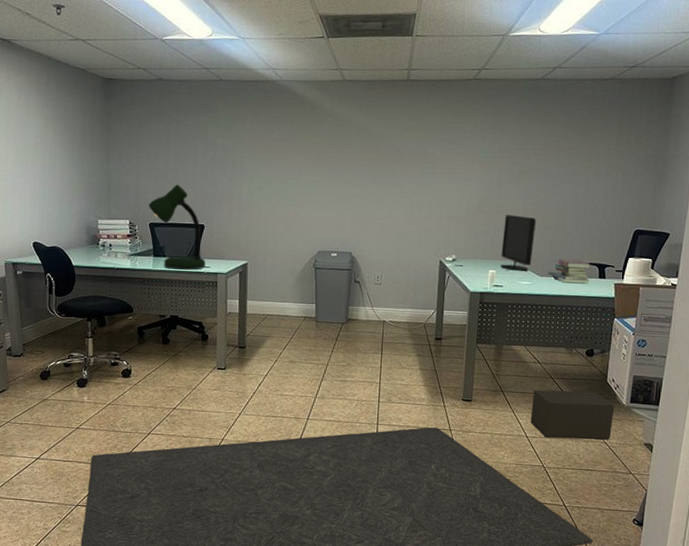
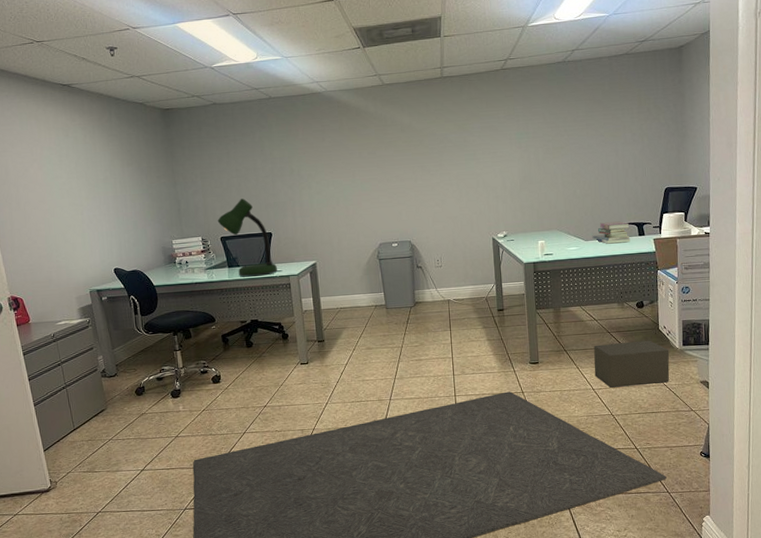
monitor: present [500,215,536,271] -> none [546,188,576,239]

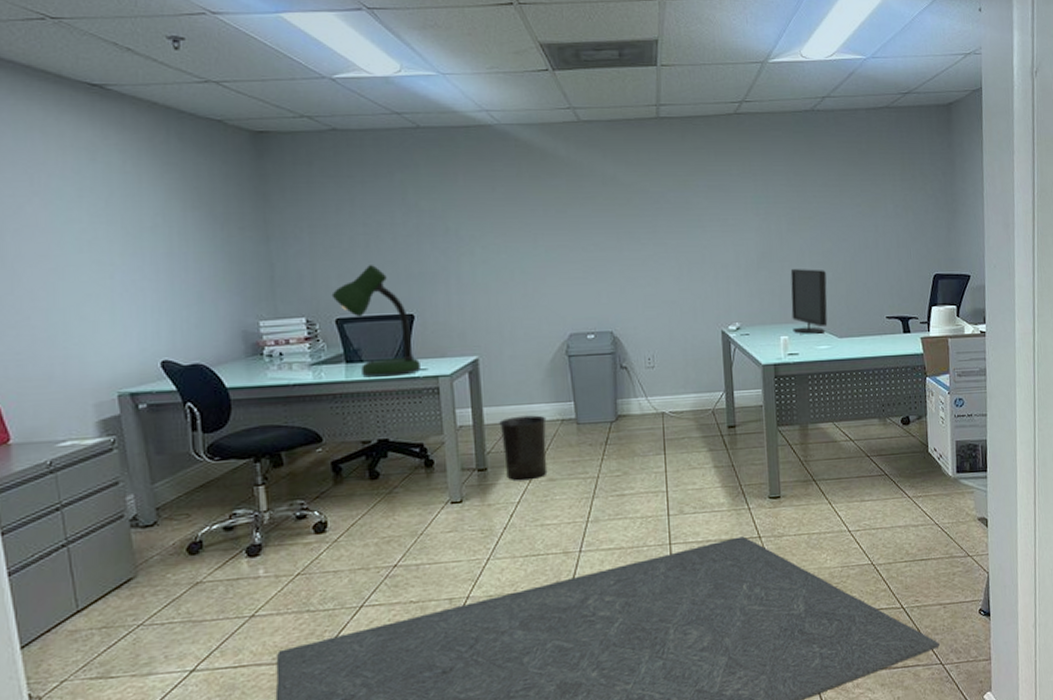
waste bin: none [332,302,366,349] -> present [499,415,548,481]
monitor: none [546,188,576,239] -> present [790,269,828,334]
books: present [592,221,631,244] -> none [847,314,894,343]
cardboard box: present [594,340,670,388] -> none [850,466,942,529]

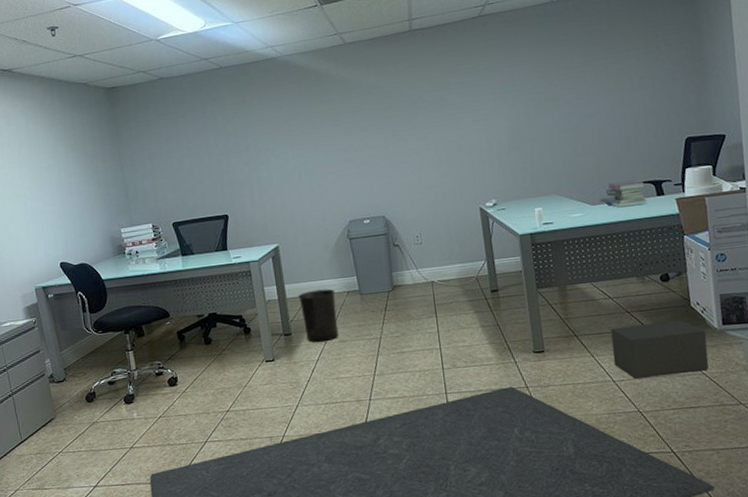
desk lamp: present [331,265,420,378] -> none [168,179,236,266]
monitor: present [790,269,828,334] -> none [540,145,580,205]
books: none [847,314,894,343] -> present [599,180,648,208]
cardboard box: none [850,466,942,529] -> present [610,319,709,379]

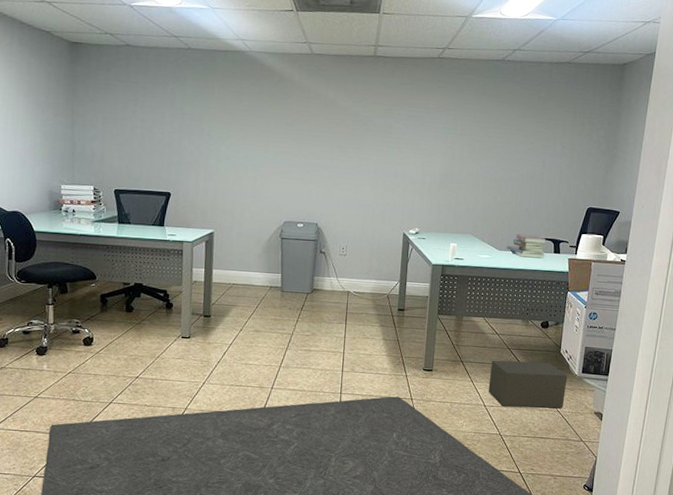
waste bin: present [298,288,339,343] -> none [223,279,259,329]

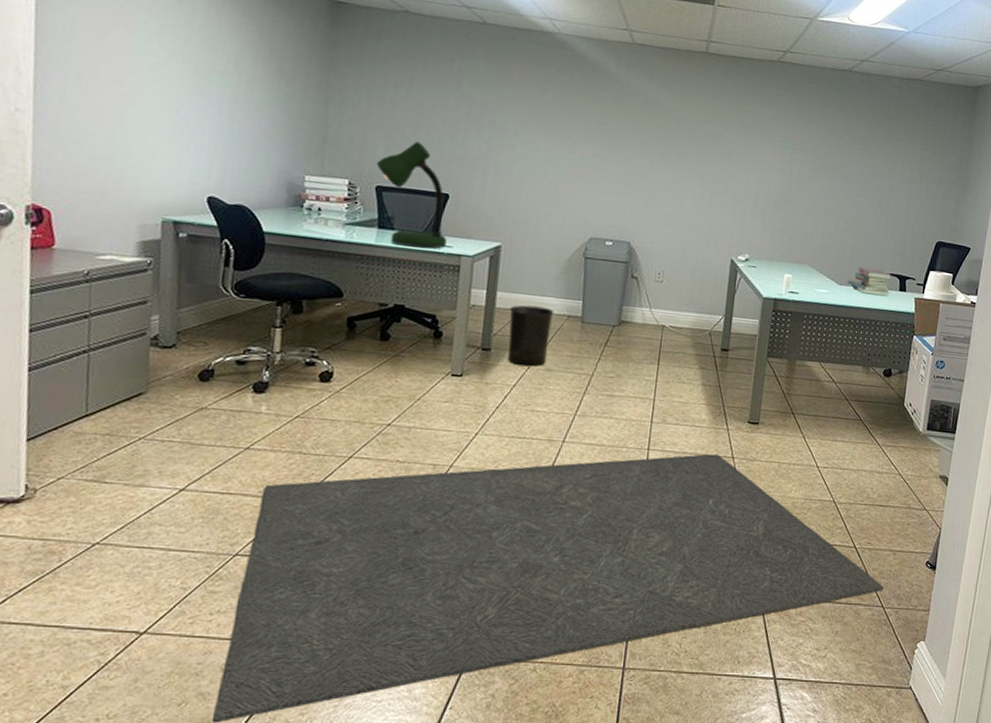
desk lamp: none [113,152,171,238] -> present [376,141,447,249]
waste bin: none [223,279,259,329] -> present [507,305,555,367]
cardboard box: present [488,360,568,409] -> none [822,412,911,472]

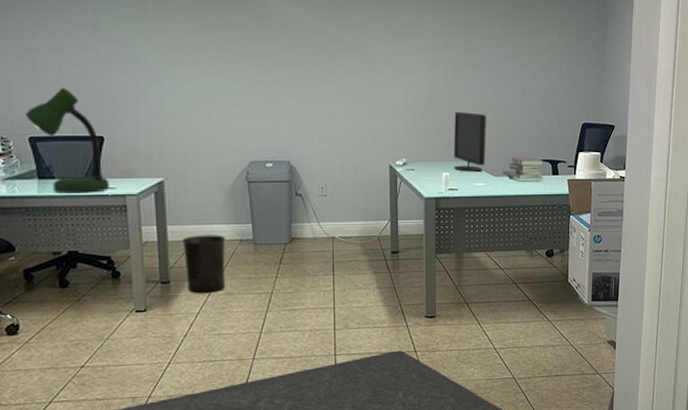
monitor: none [797,213,837,278] -> present [453,112,486,172]

